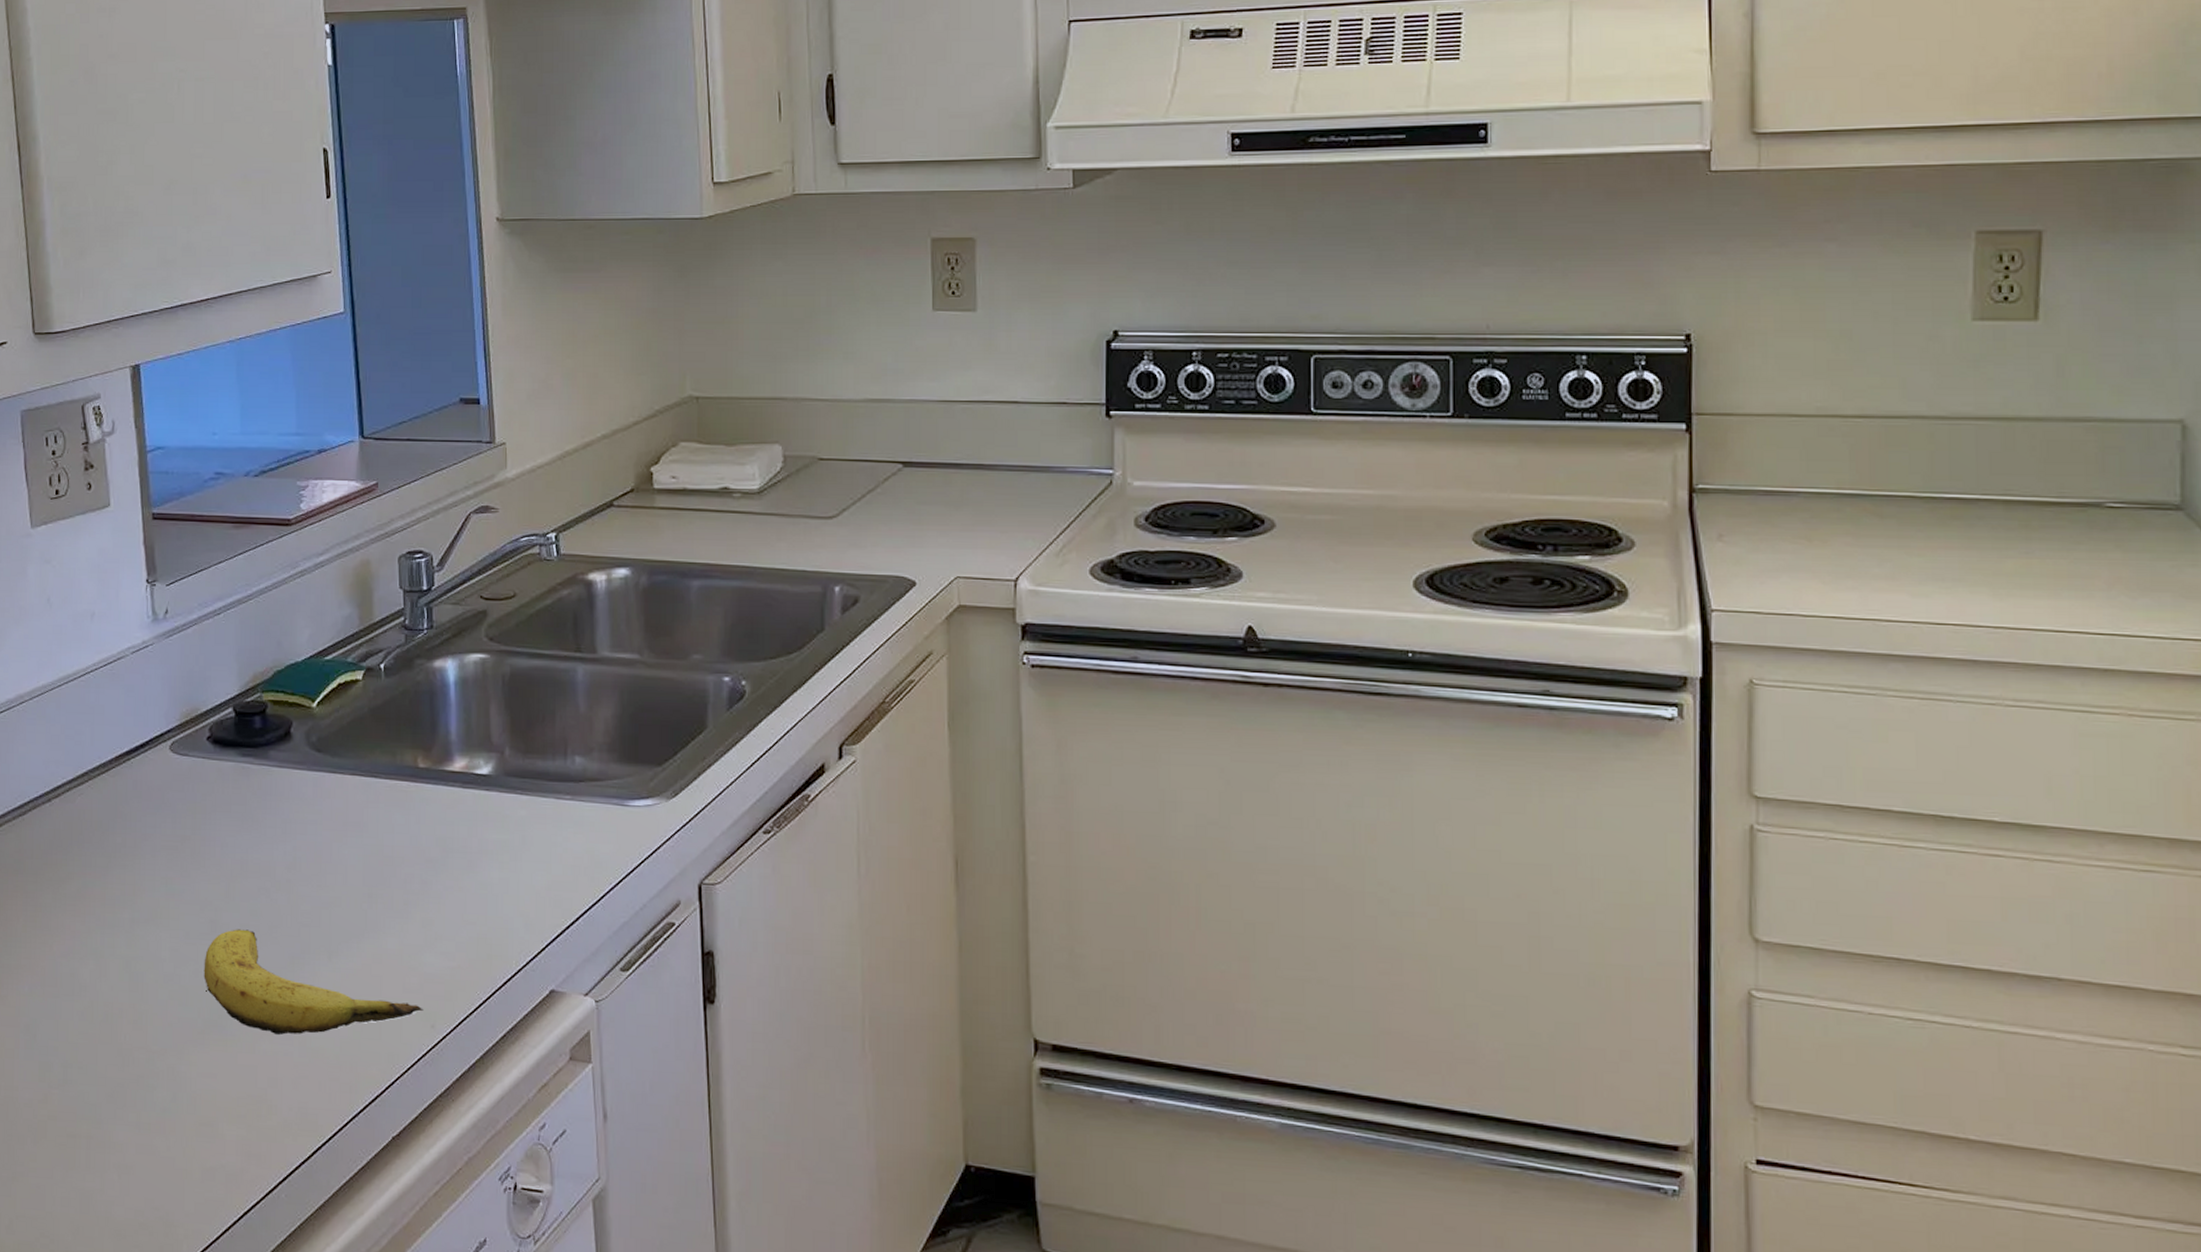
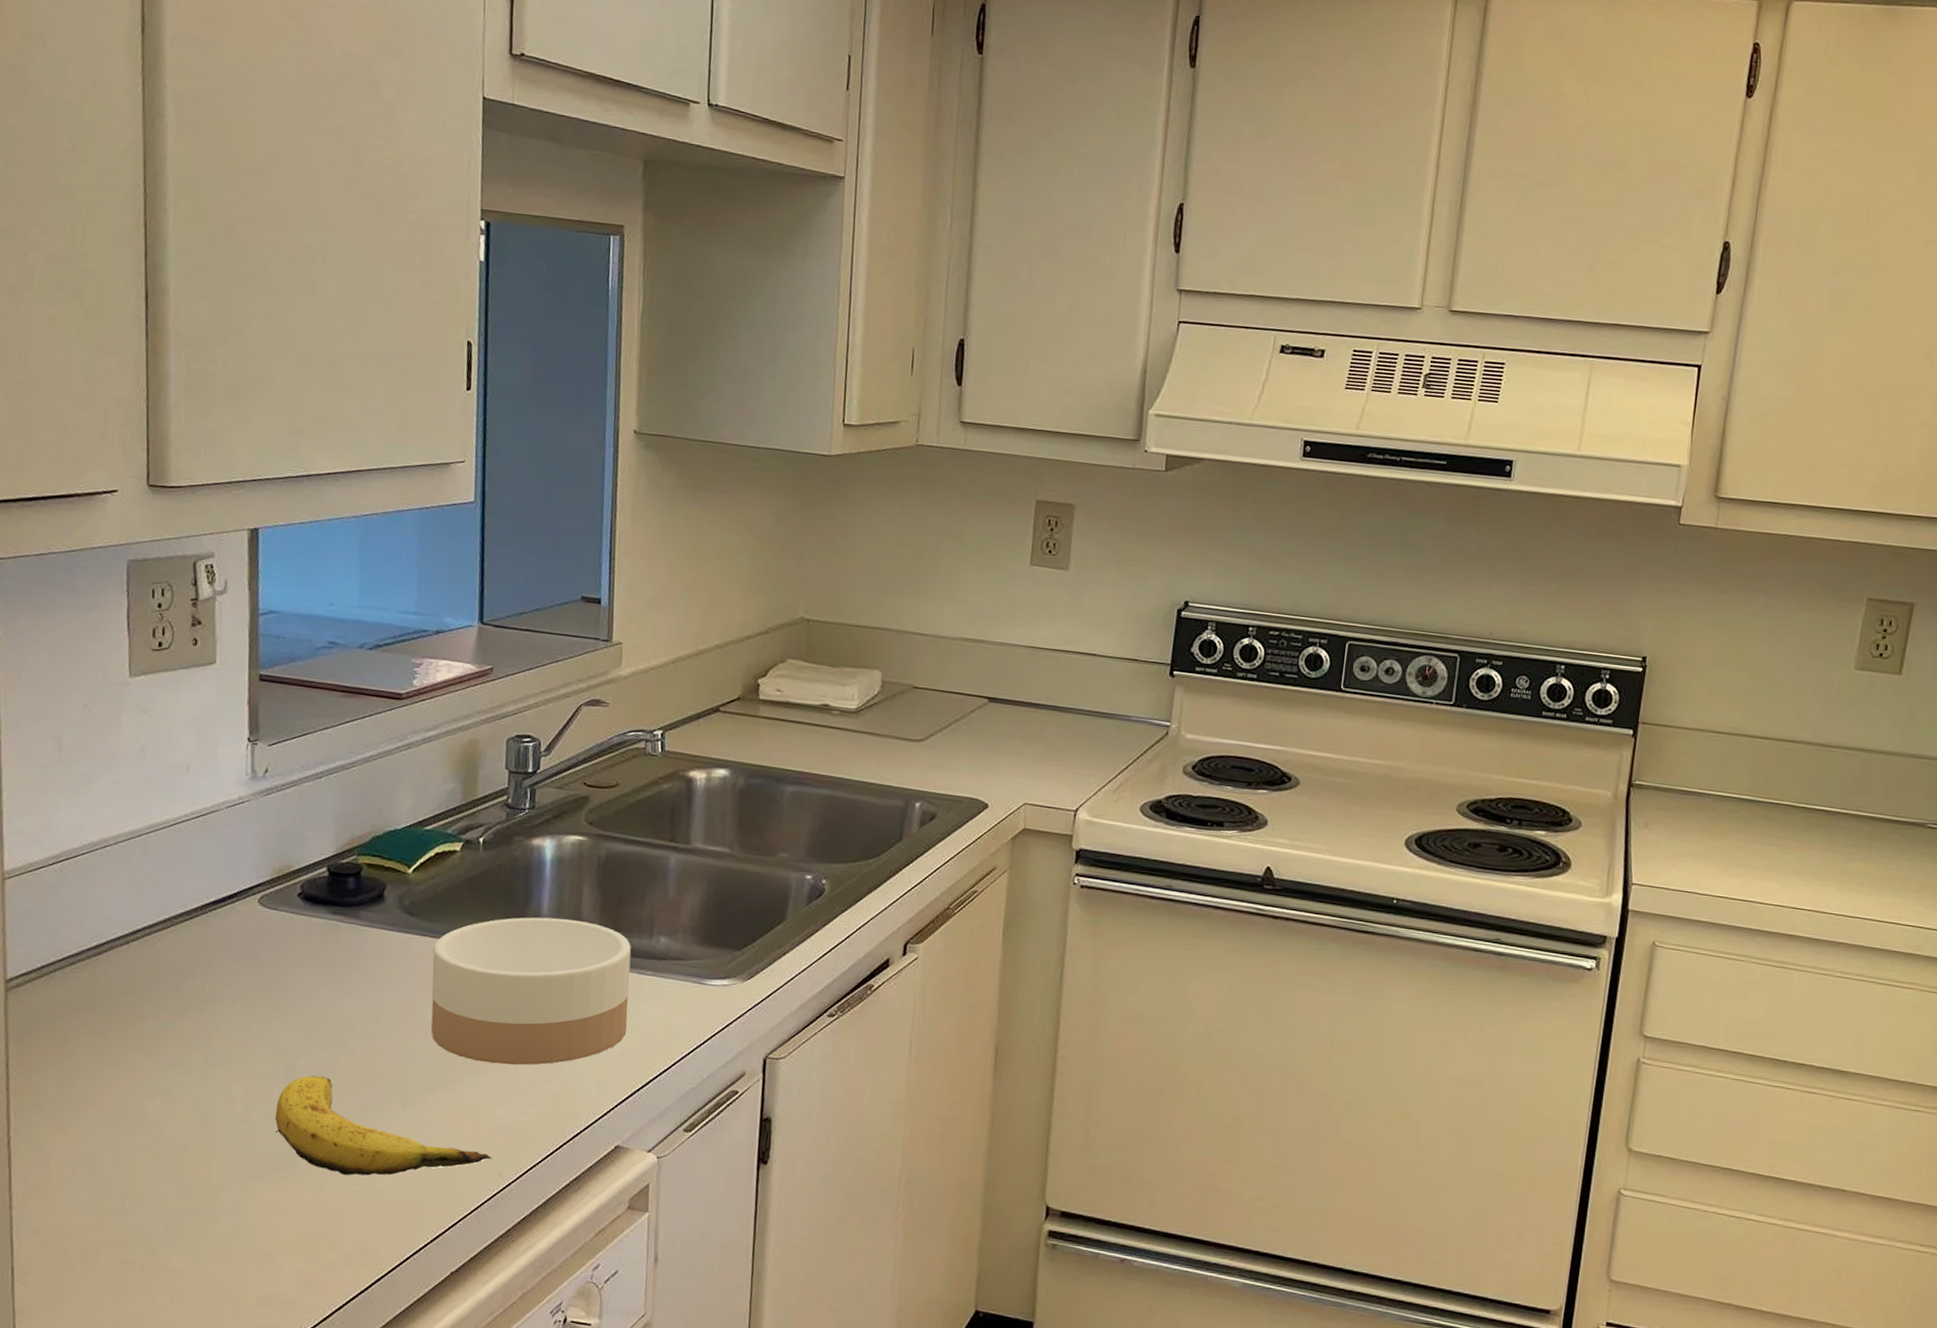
bowl: none [344,744,549,907] -> present [431,917,631,1066]

